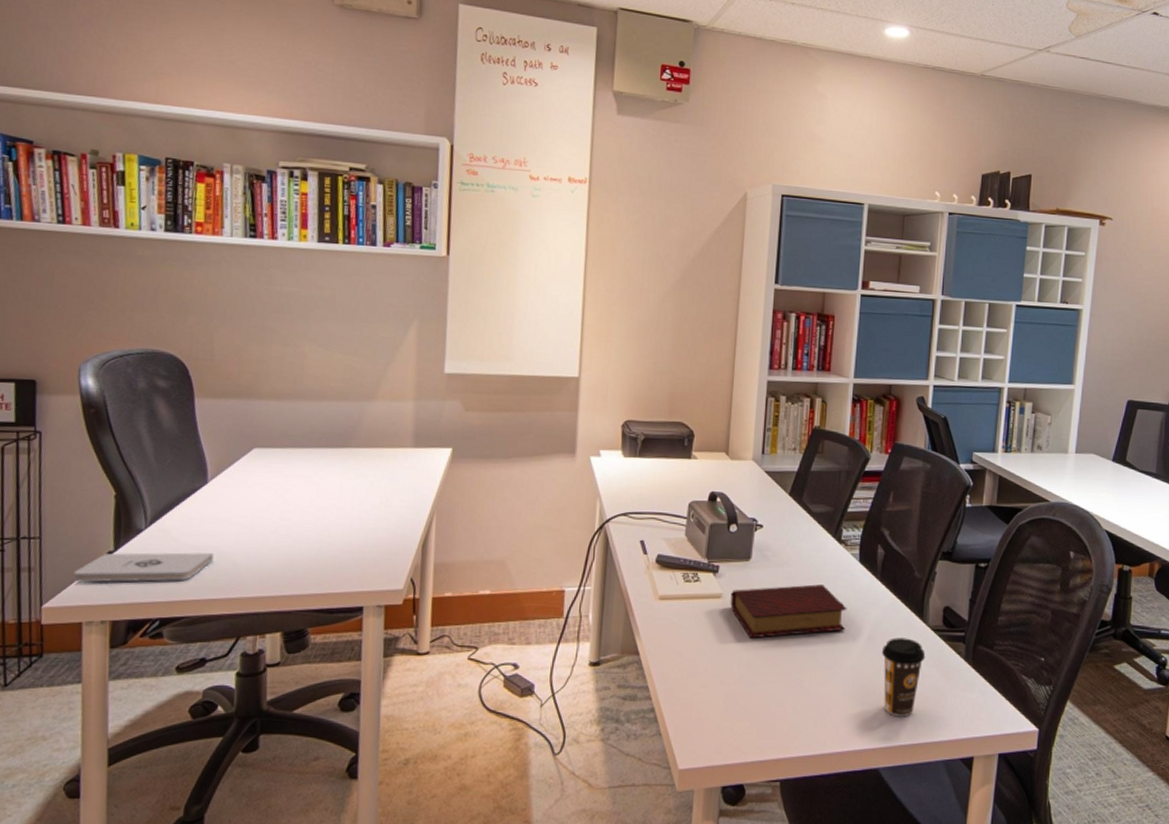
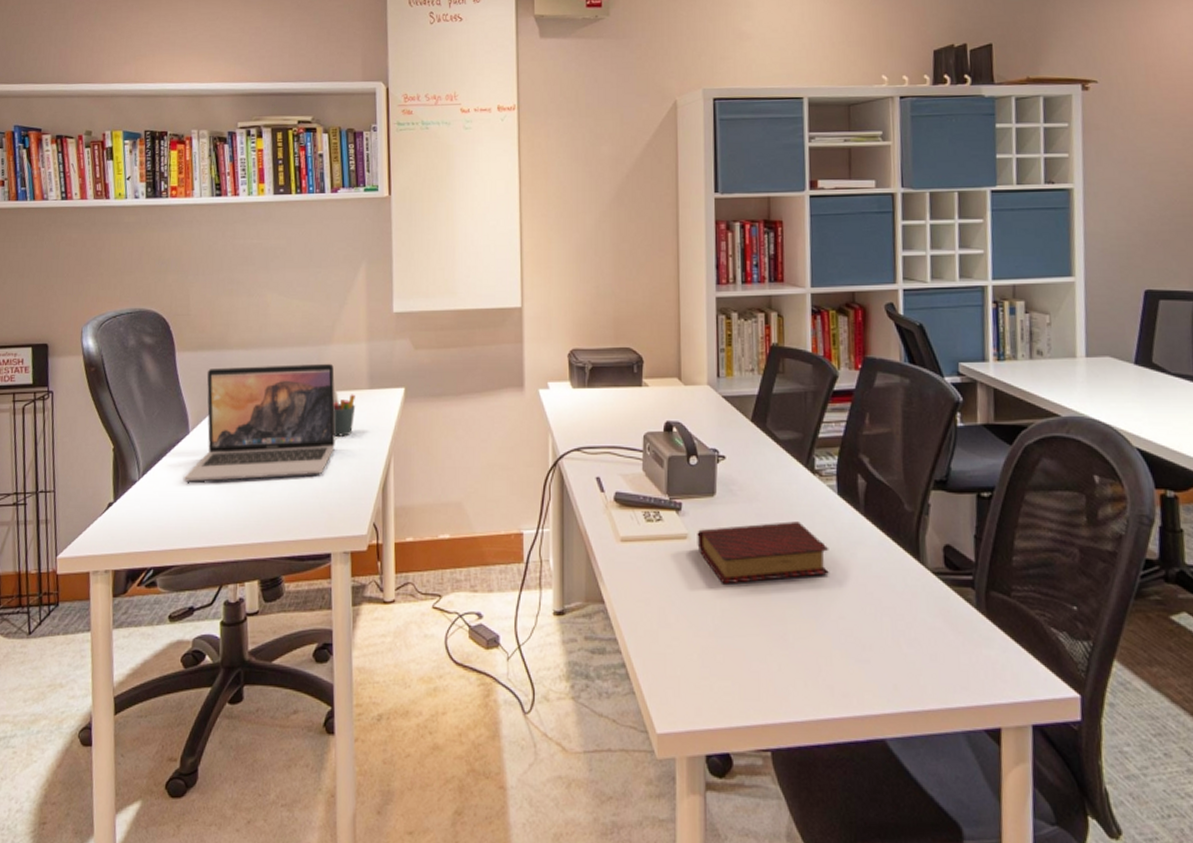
notepad: present [73,552,214,583] -> none [81,502,197,533]
laptop: none [198,417,377,533] -> present [183,363,336,482]
pen holder: none [372,446,398,493] -> present [333,390,355,437]
coffee cup: present [882,637,926,717] -> none [875,582,928,678]

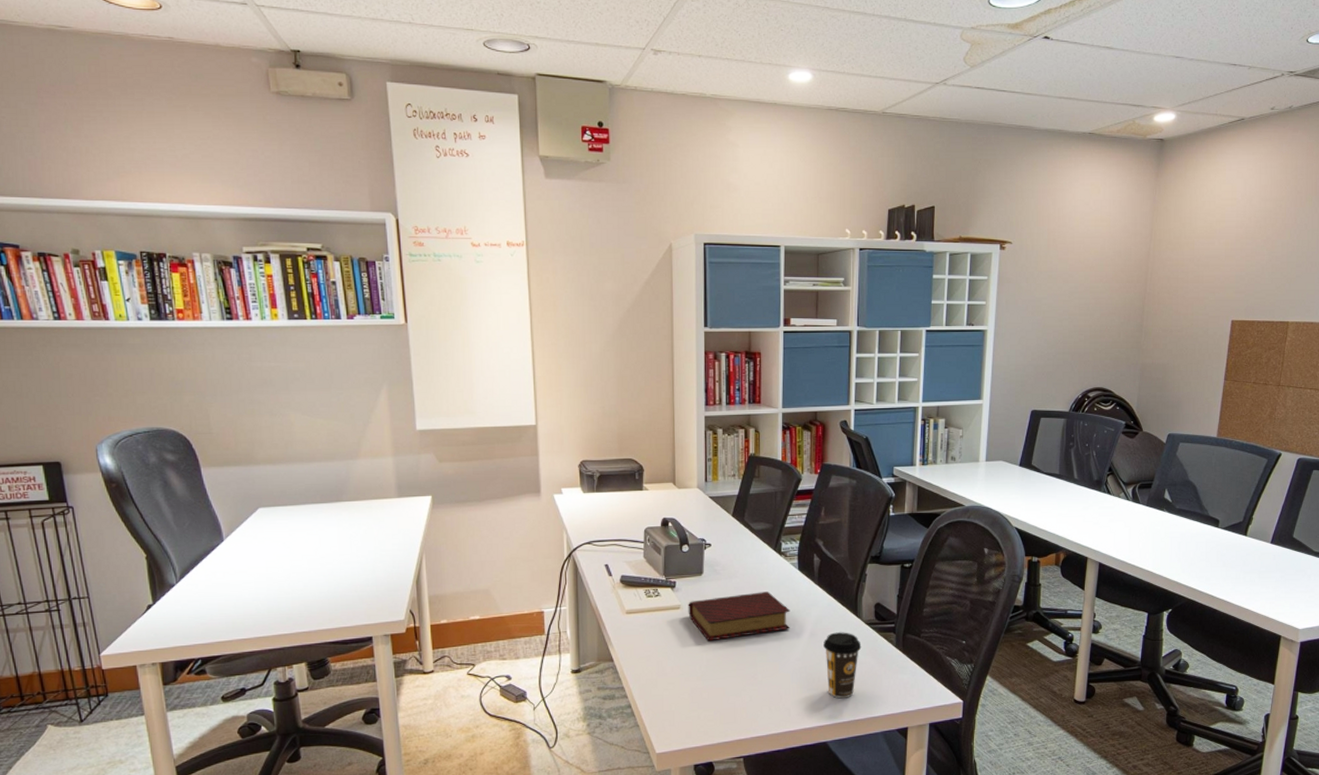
laptop: present [183,363,336,482] -> none [222,475,369,584]
pen holder: present [333,390,355,437] -> none [363,499,386,539]
coffee cup: none [875,582,928,678] -> present [823,632,862,699]

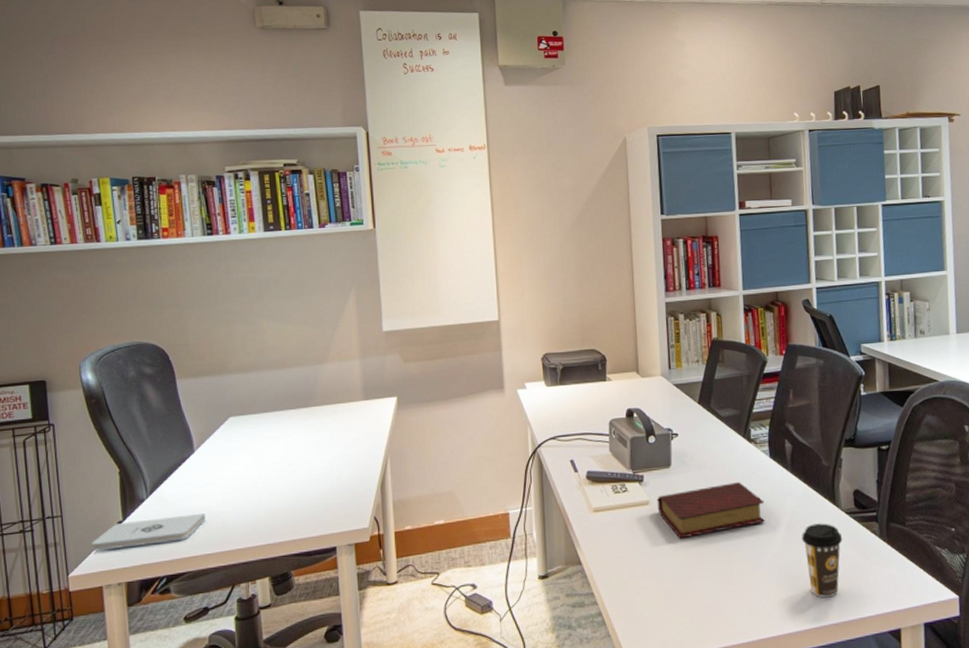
notepad: none [122,601,239,633] -> present [92,513,206,552]

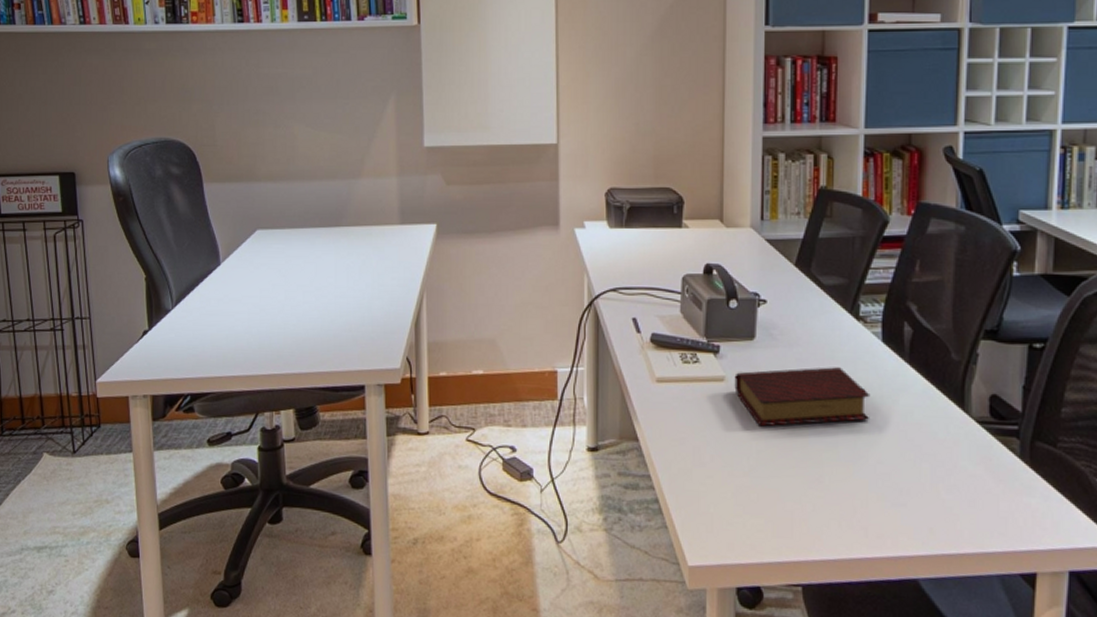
notepad: present [92,513,206,552] -> none [118,331,231,359]
coffee cup: present [802,523,843,598] -> none [916,429,970,522]

